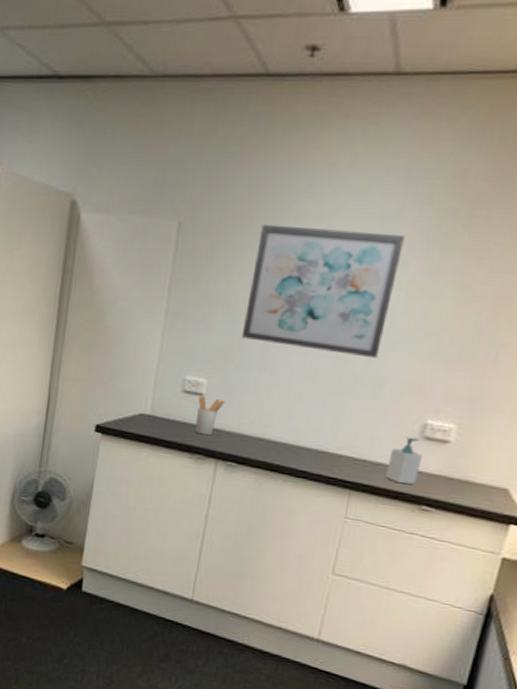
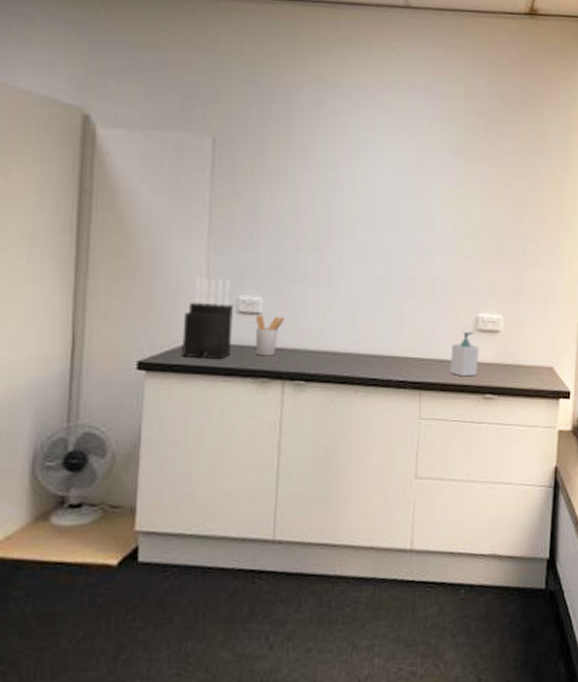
knife block: none [132,355,180,433] -> present [182,277,233,360]
wall art: present [241,224,405,359] -> none [293,138,434,261]

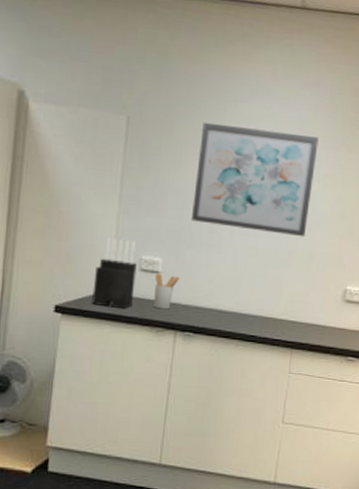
wall art: none [293,138,434,261] -> present [190,122,319,237]
soap bottle: present [450,331,479,377] -> none [319,301,346,341]

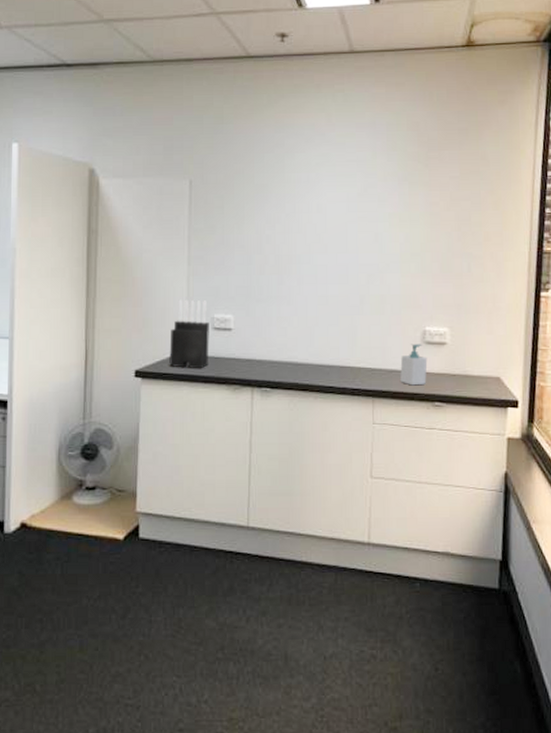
utensil holder: present [154,273,180,310] -> none [227,330,252,366]
wall art: present [190,122,319,237] -> none [258,176,380,280]
soap bottle: none [319,301,346,341] -> present [400,343,428,386]

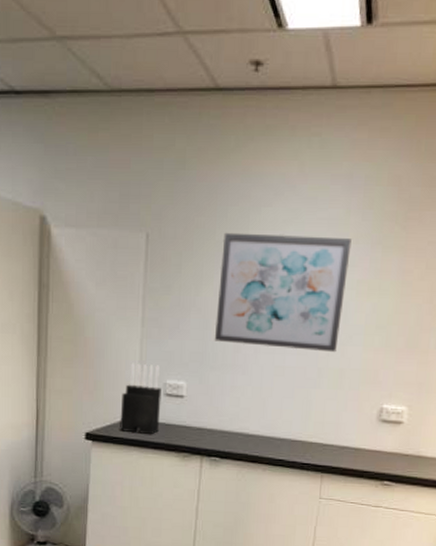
wall art: none [258,176,380,280] -> present [214,232,352,353]
soap bottle: present [400,343,428,386] -> none [351,421,382,464]

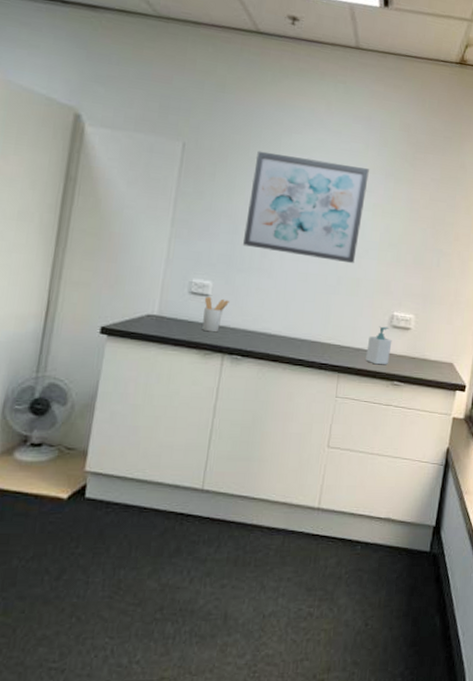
knife block: present [120,363,161,435] -> none [139,260,187,332]
utensil holder: none [179,397,204,435] -> present [202,296,229,333]
soap bottle: none [351,421,382,464] -> present [366,326,392,365]

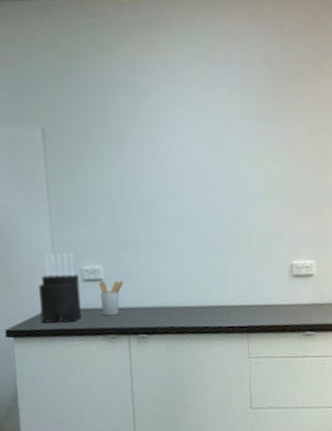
knife block: none [139,260,187,332] -> present [39,252,82,323]
wall art: present [242,151,369,264] -> none [118,114,242,223]
soap bottle: present [366,326,392,365] -> none [271,277,297,319]

